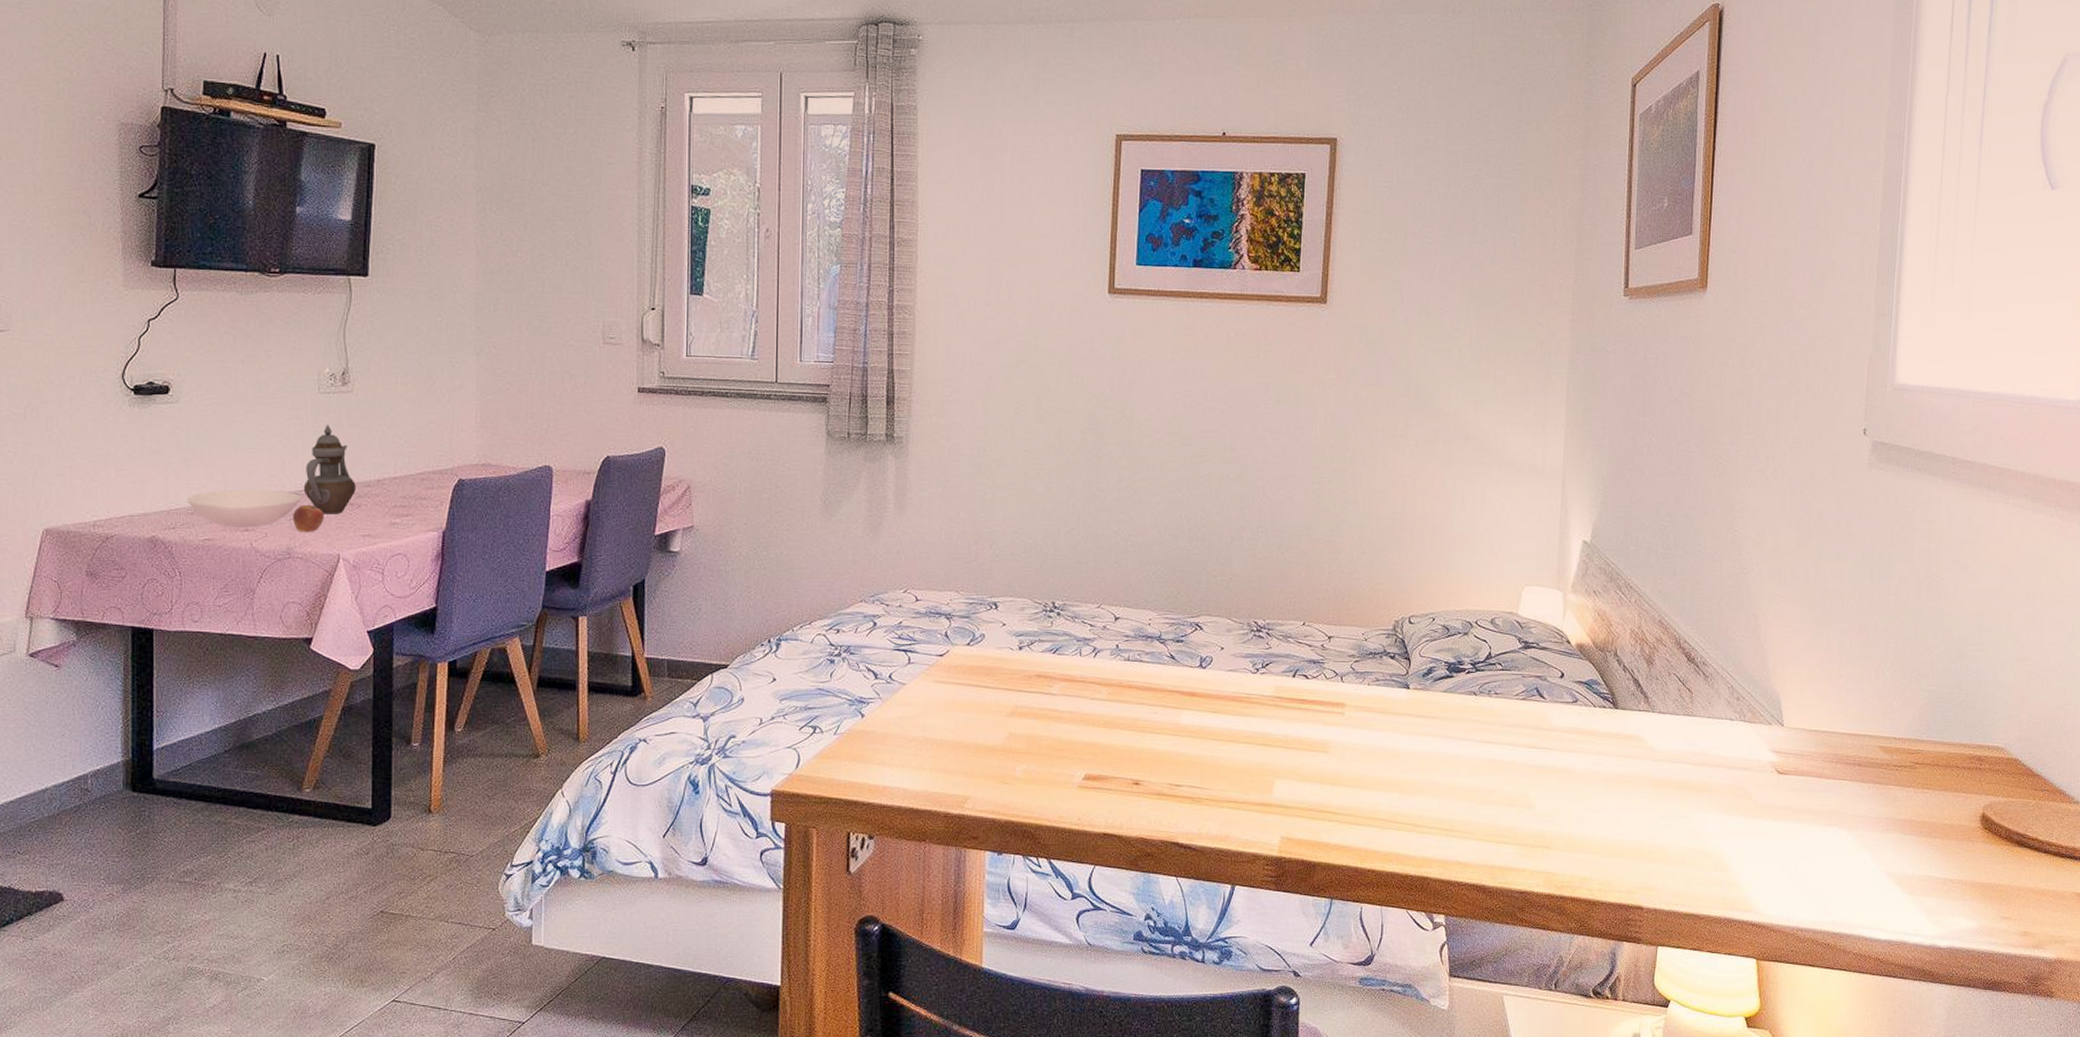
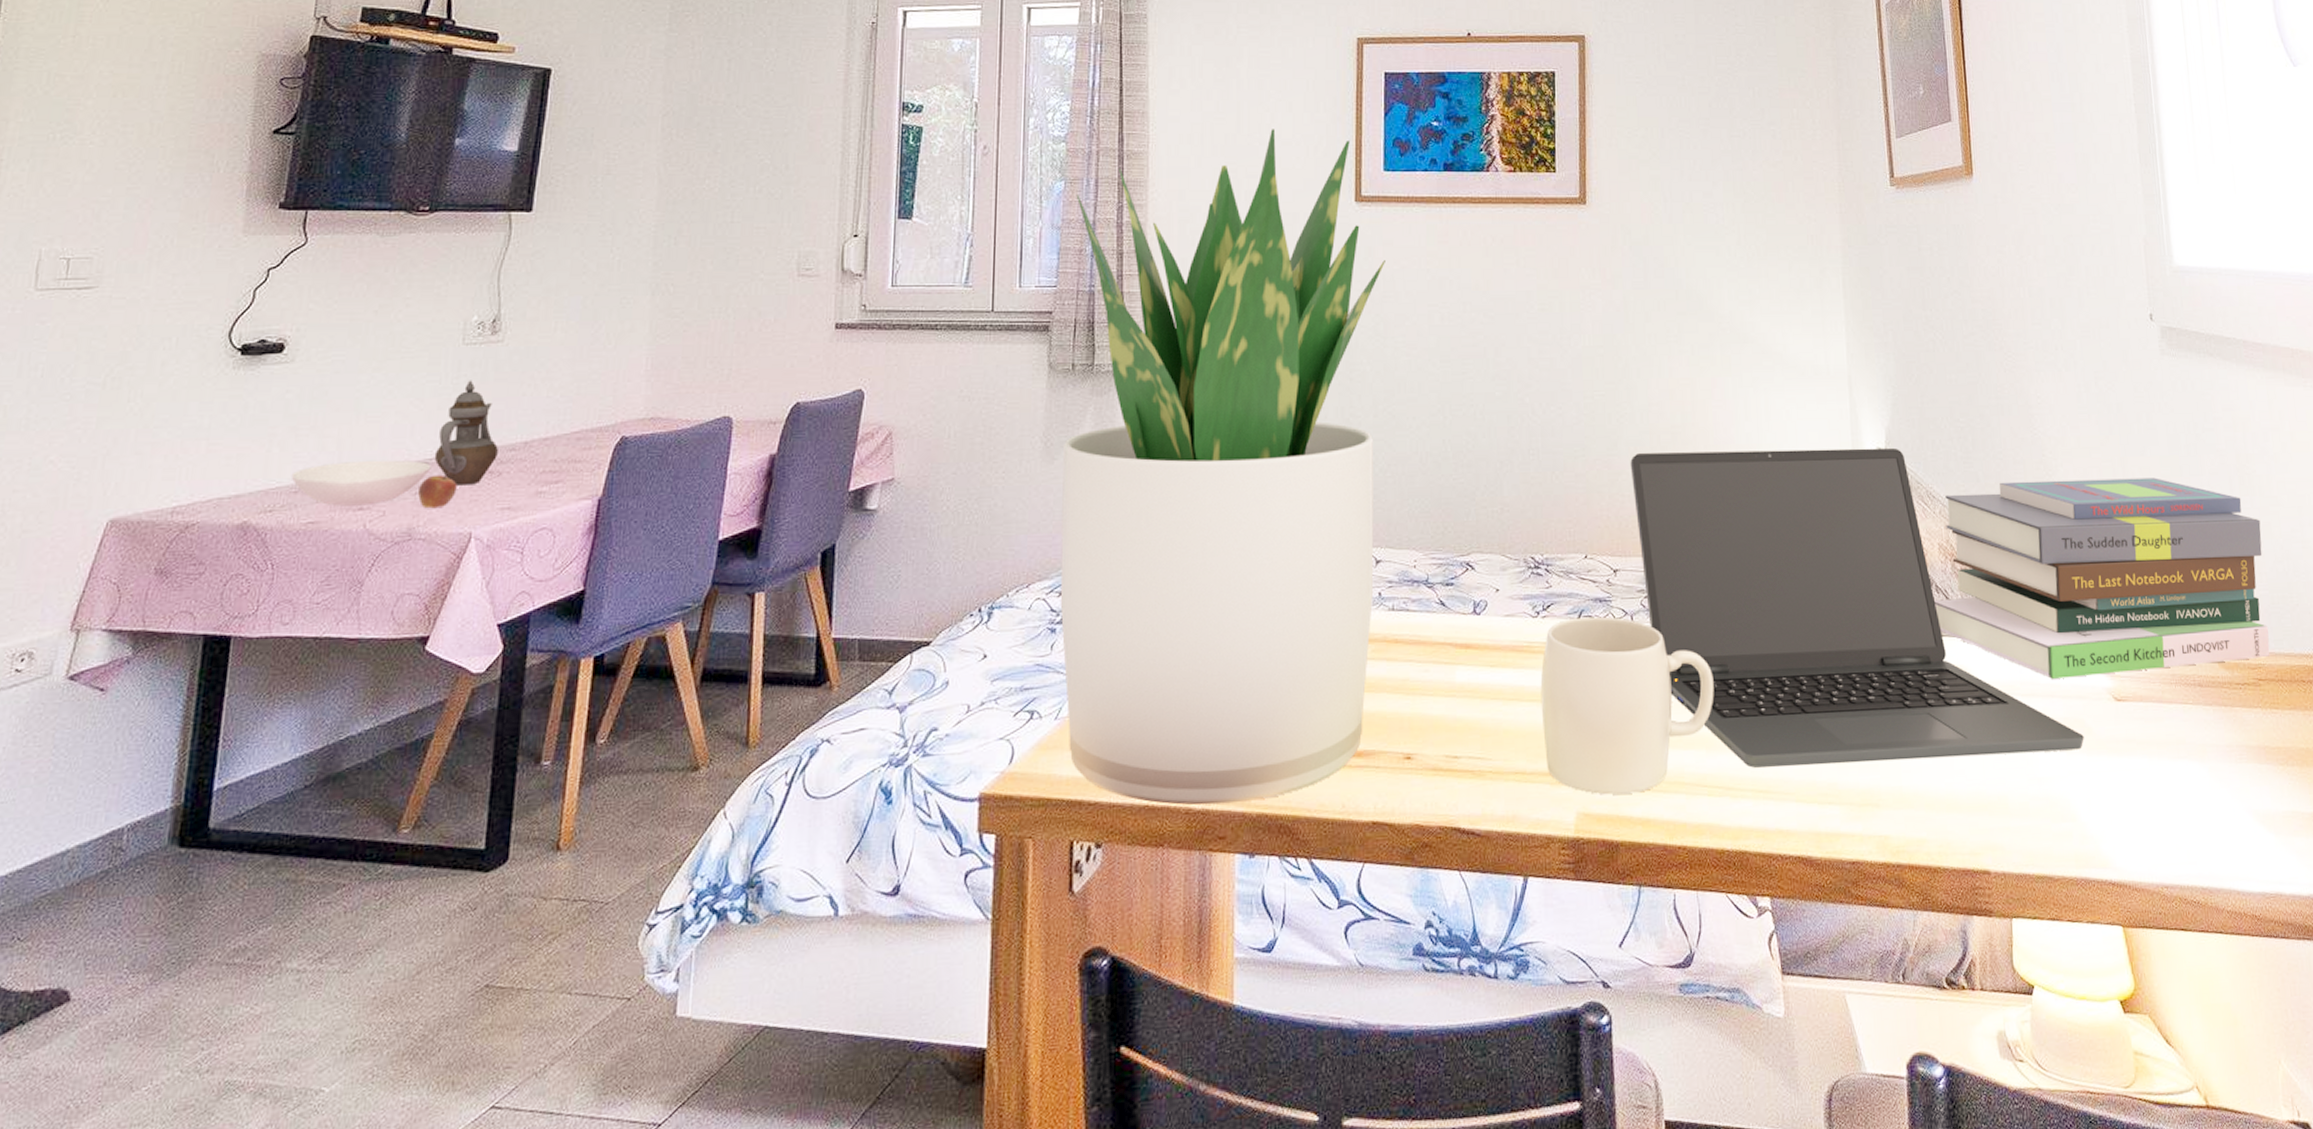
planter: none [838,221,1134,811] -> present [1060,129,1385,806]
mug: none [1255,675,1411,824] -> present [1540,616,1714,795]
laptop: none [1350,536,1744,813] -> present [1630,447,2084,768]
books: none [1621,577,1941,752] -> present [1934,477,2270,679]

